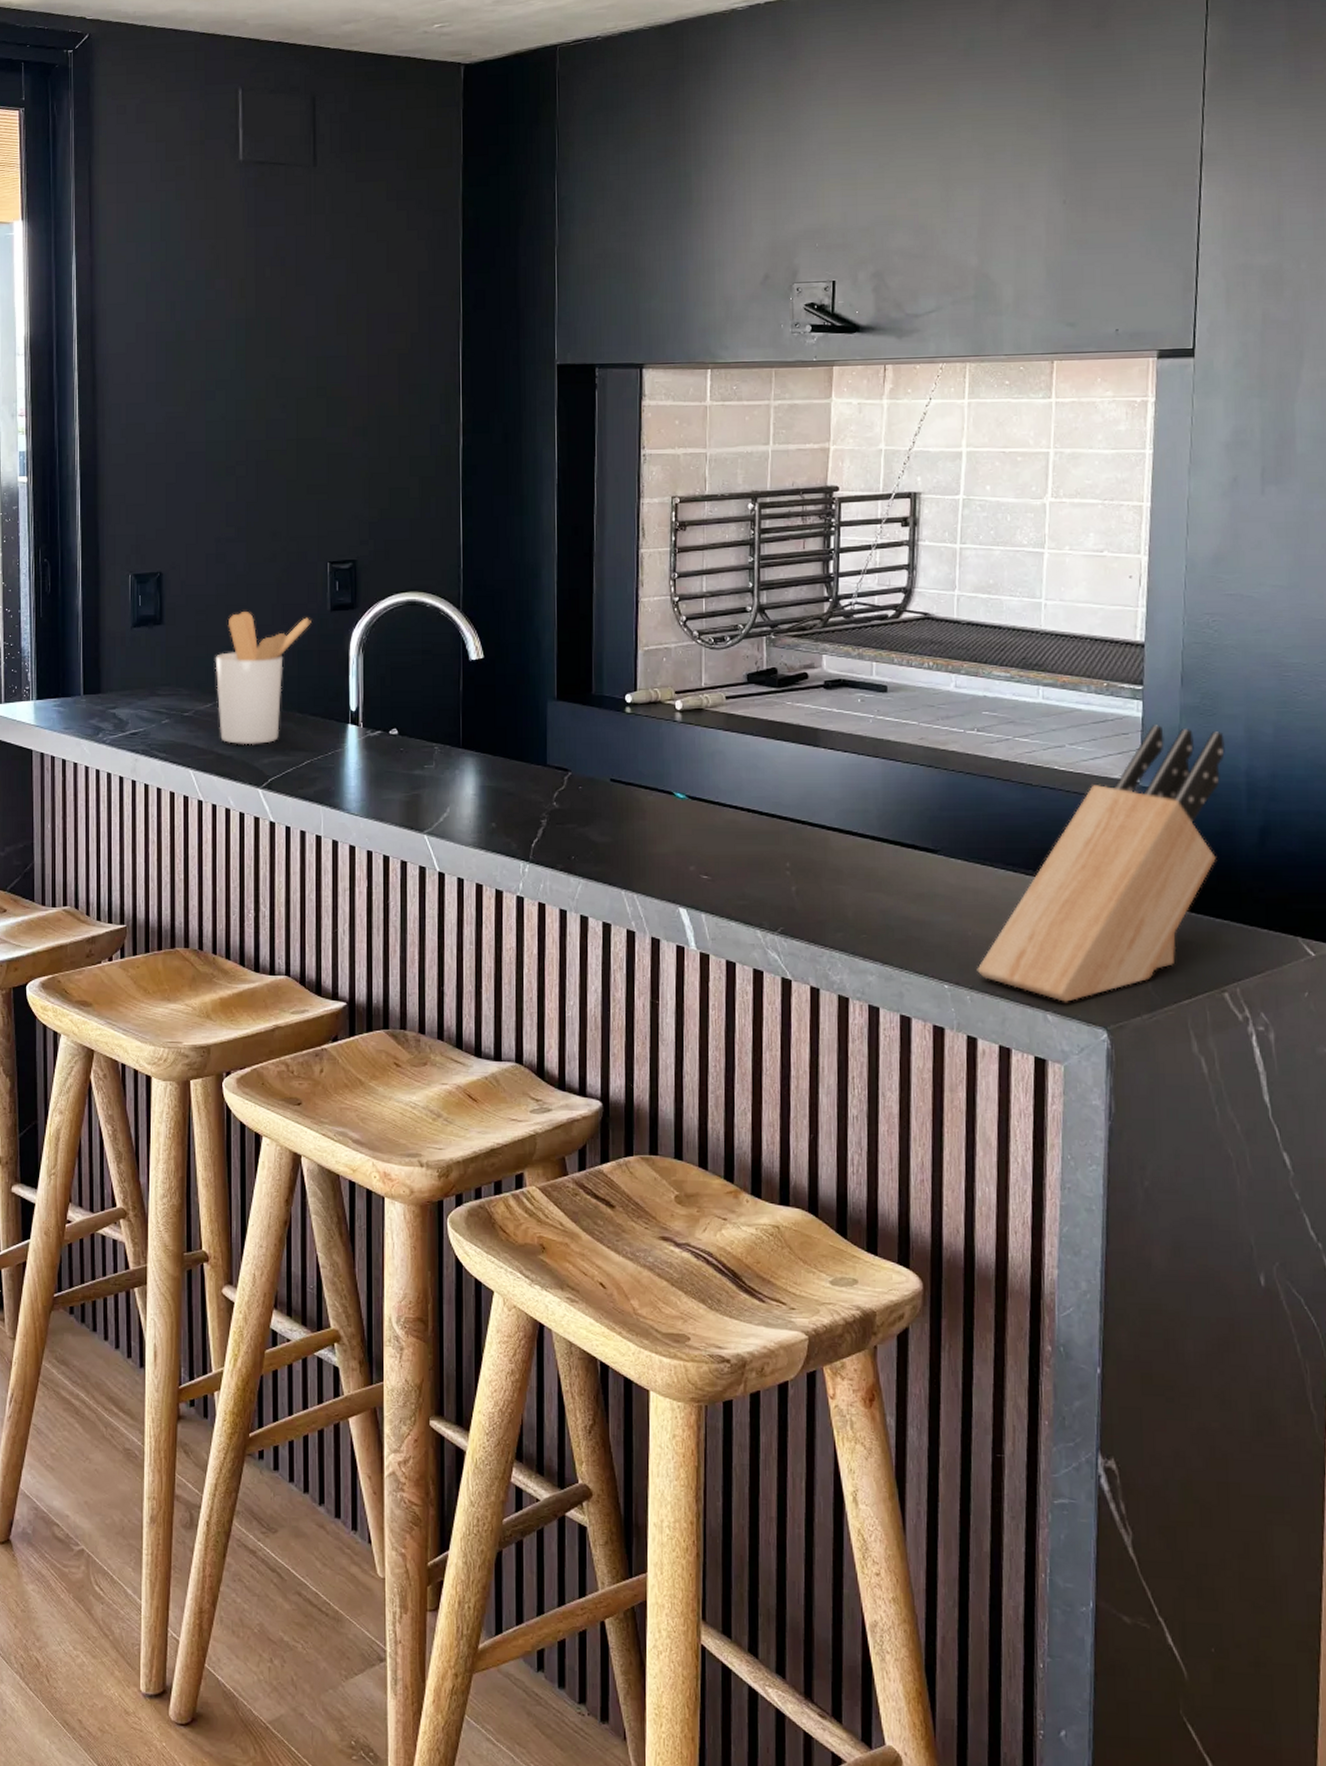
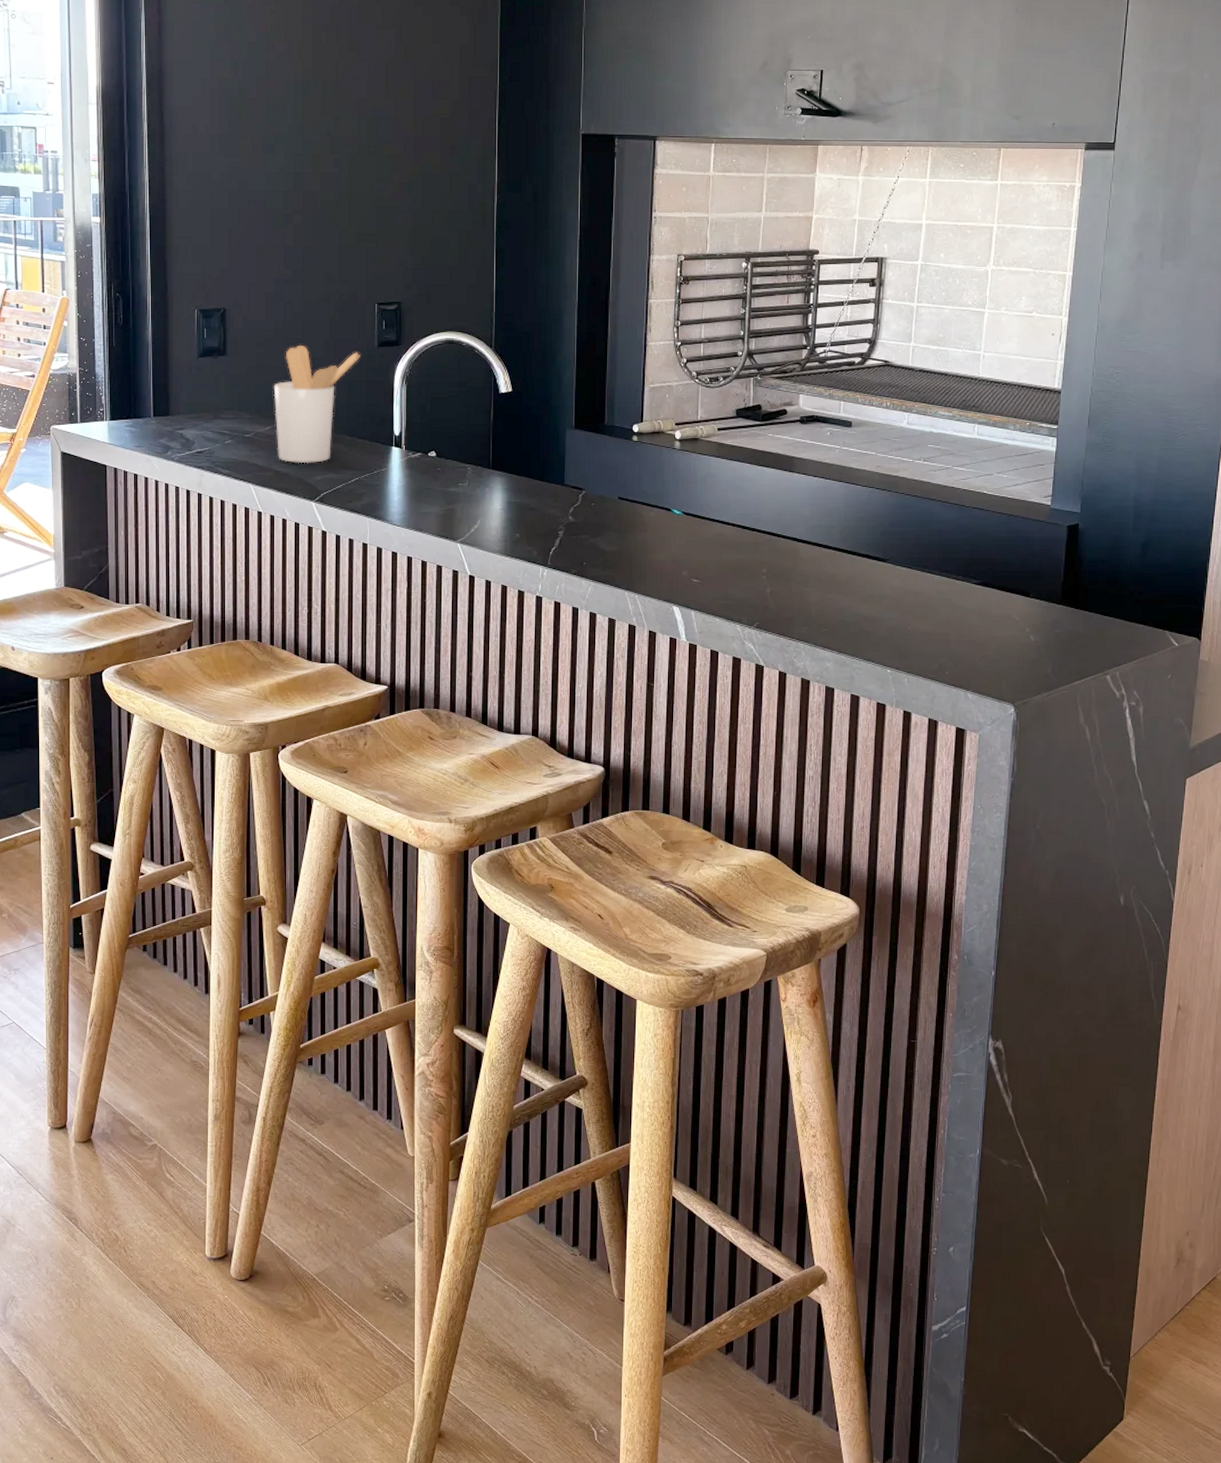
knife block: present [977,725,1225,1003] -> none [914,458,1119,684]

